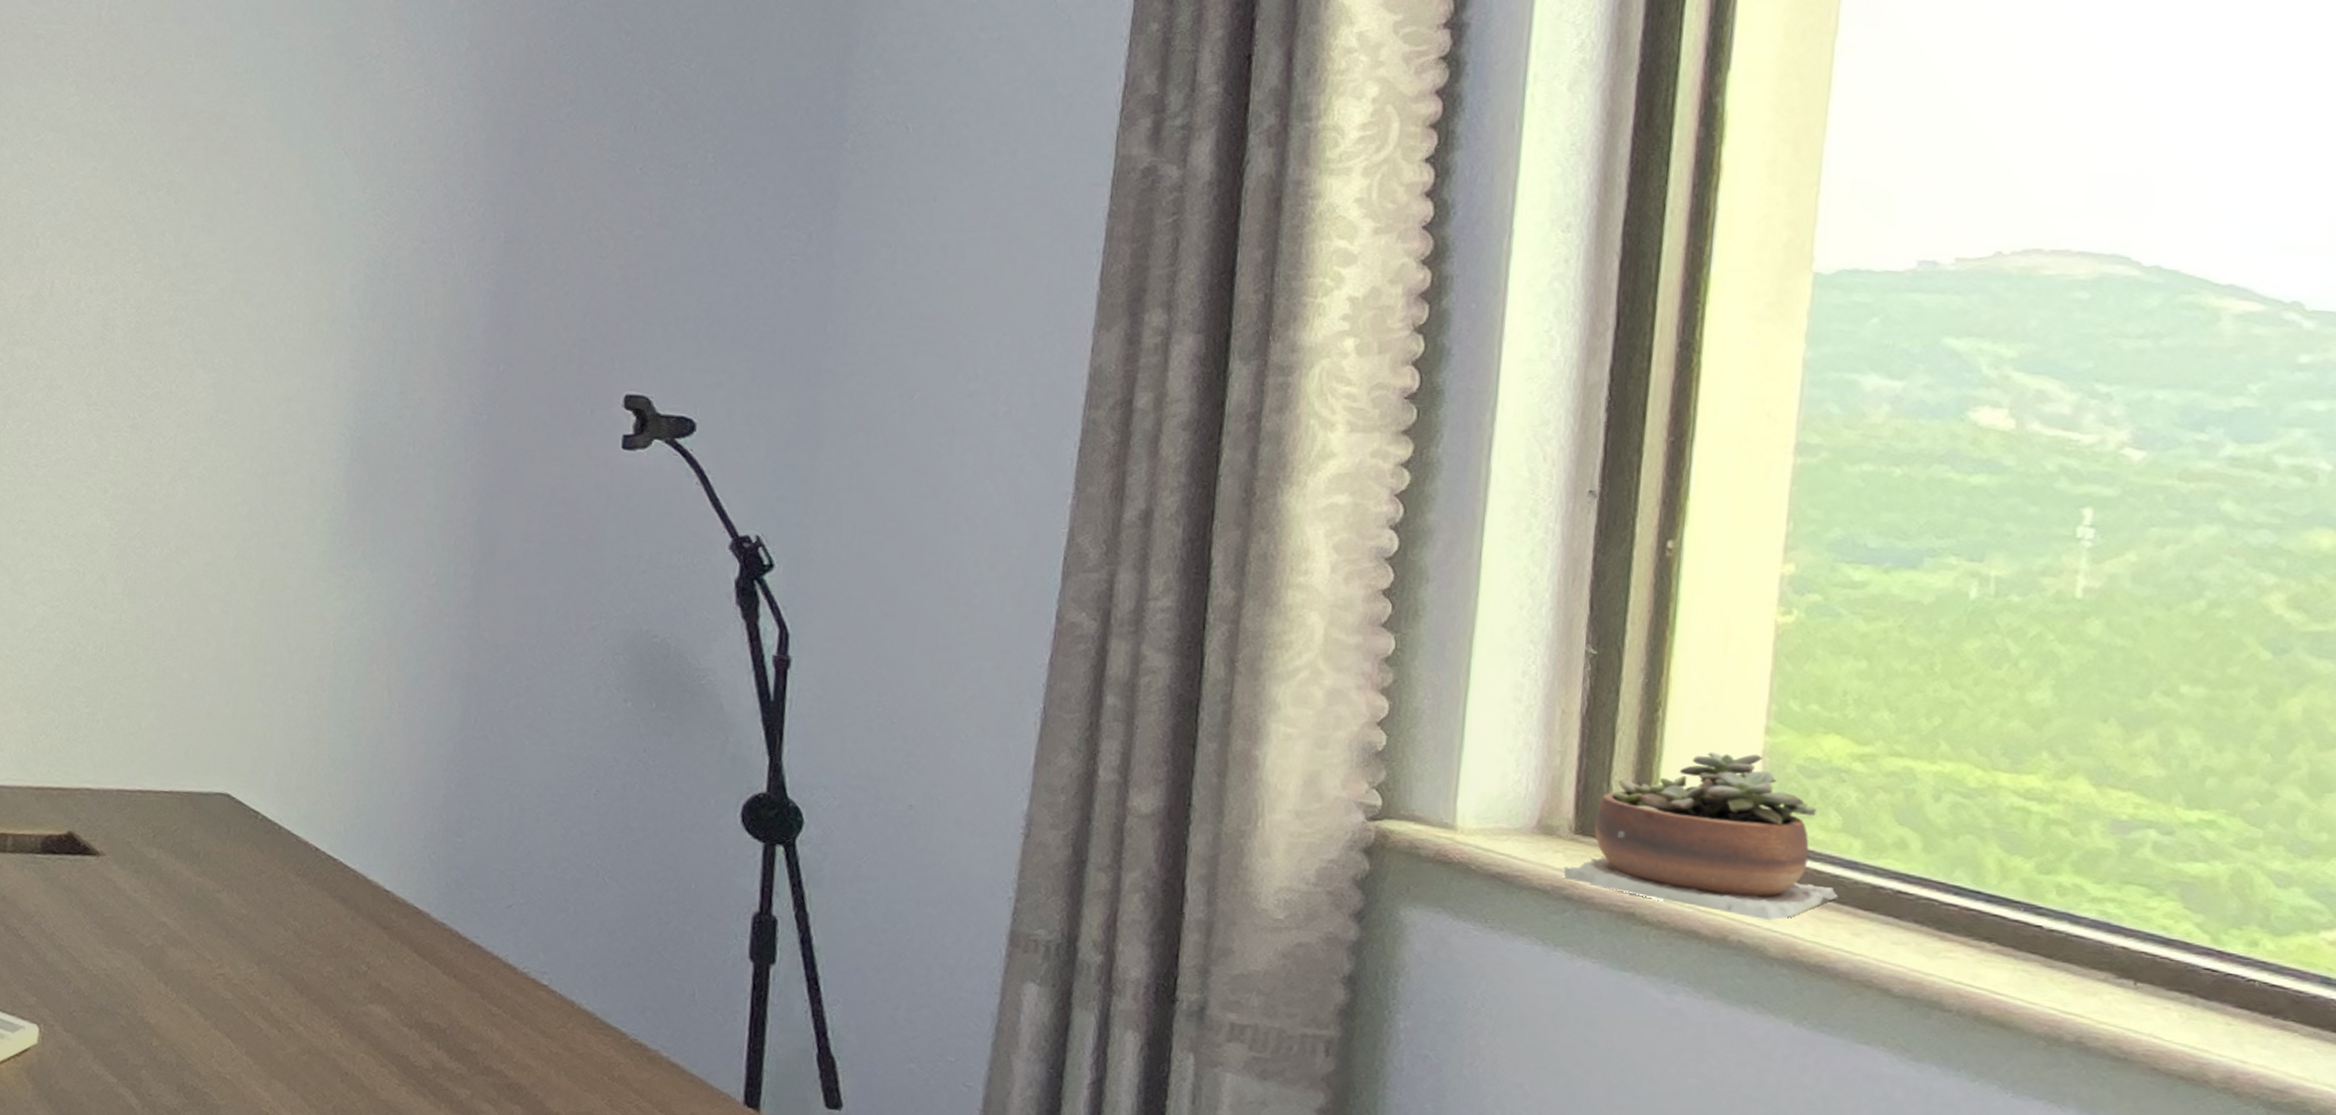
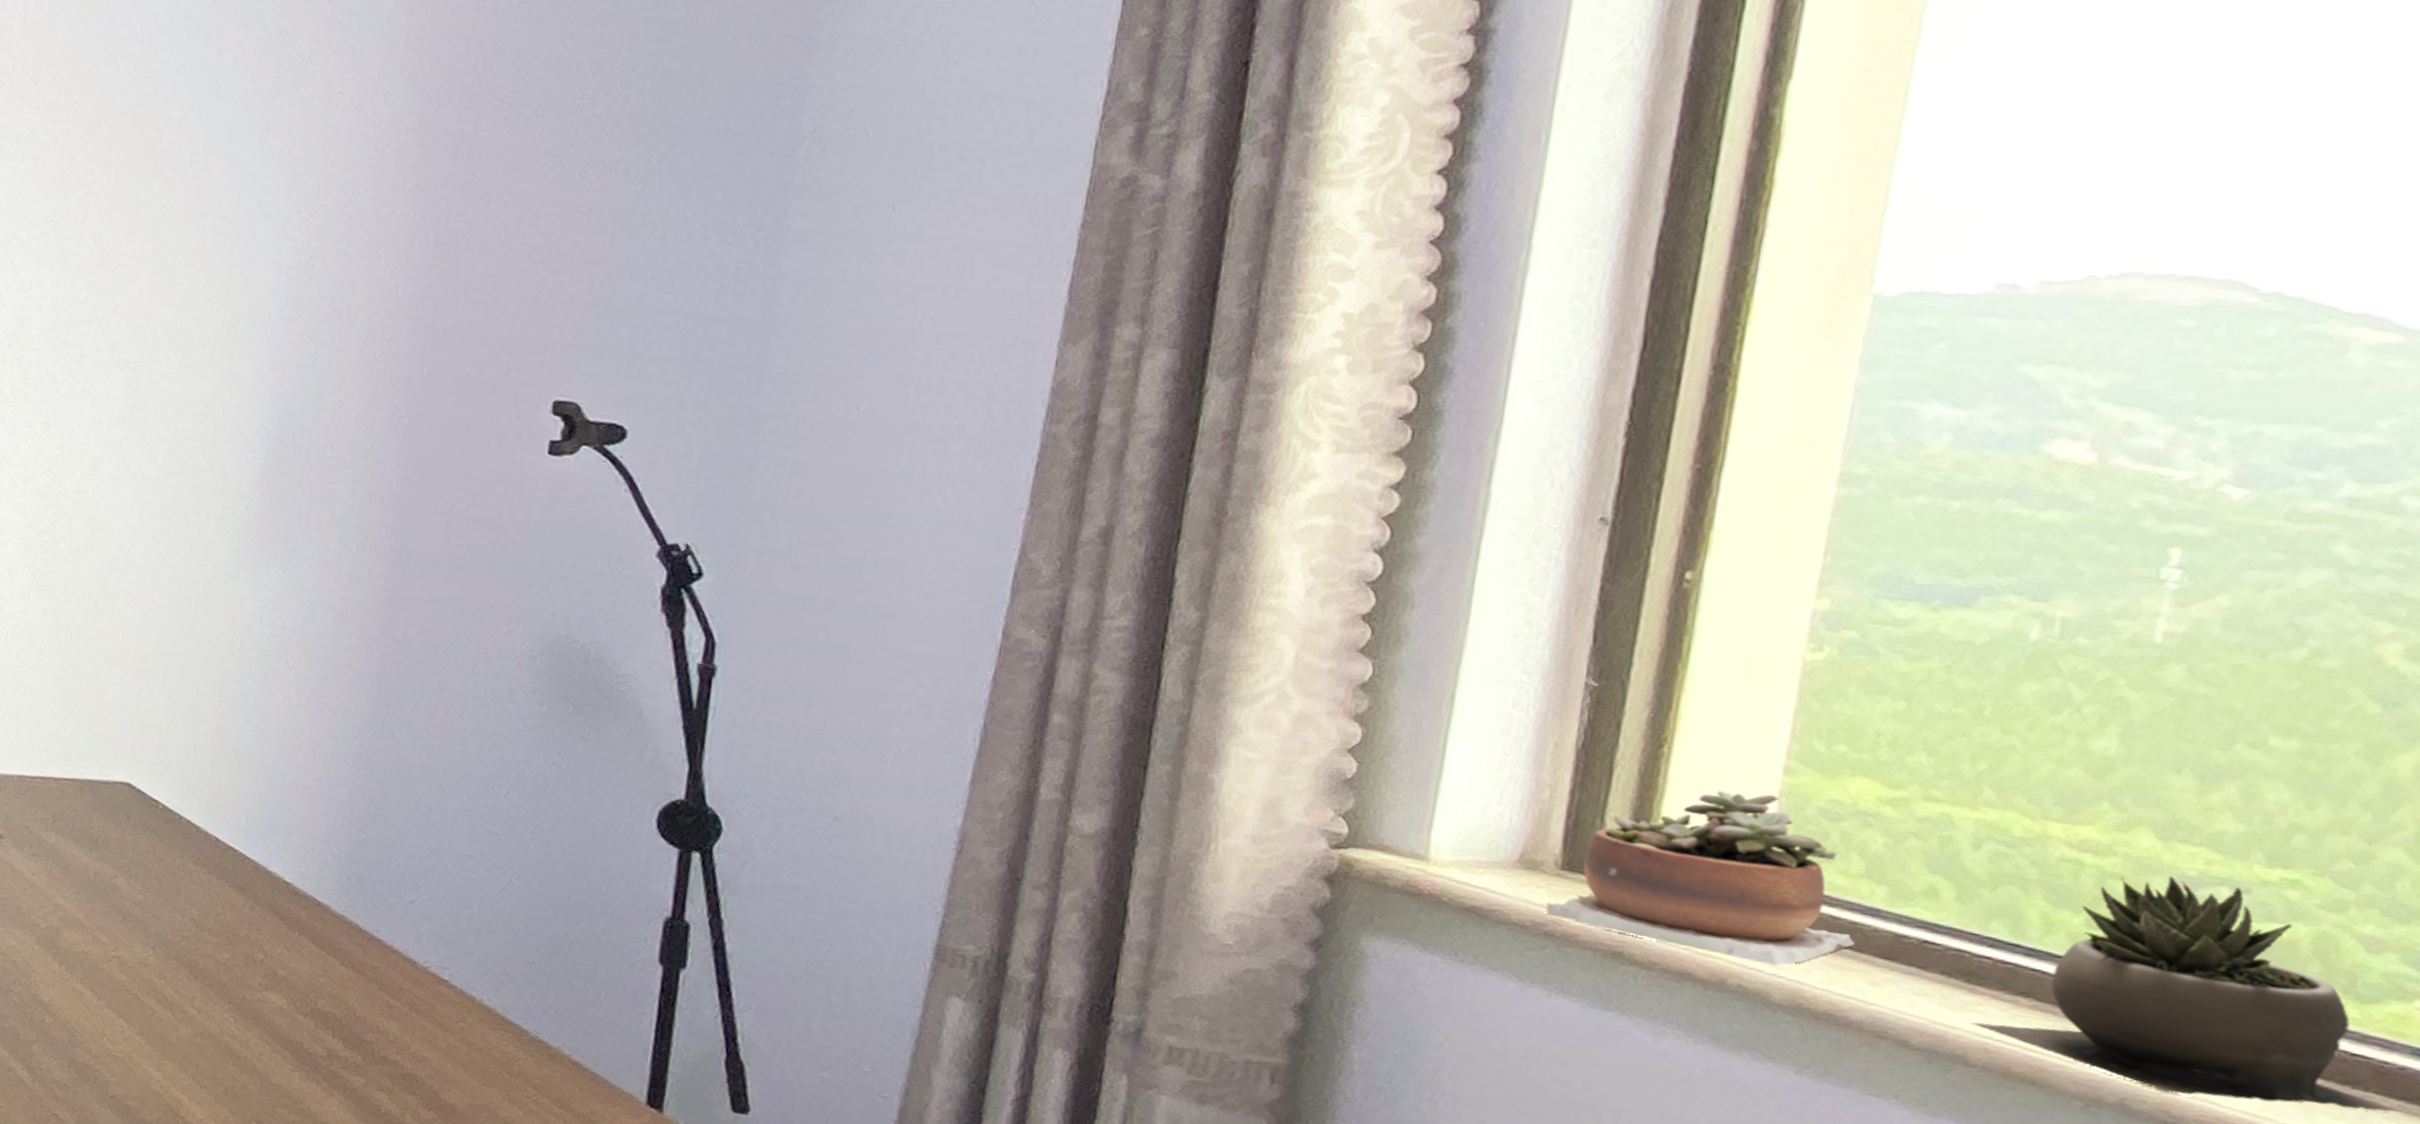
succulent plant: none [1943,820,2318,1039] -> present [1970,875,2403,1112]

